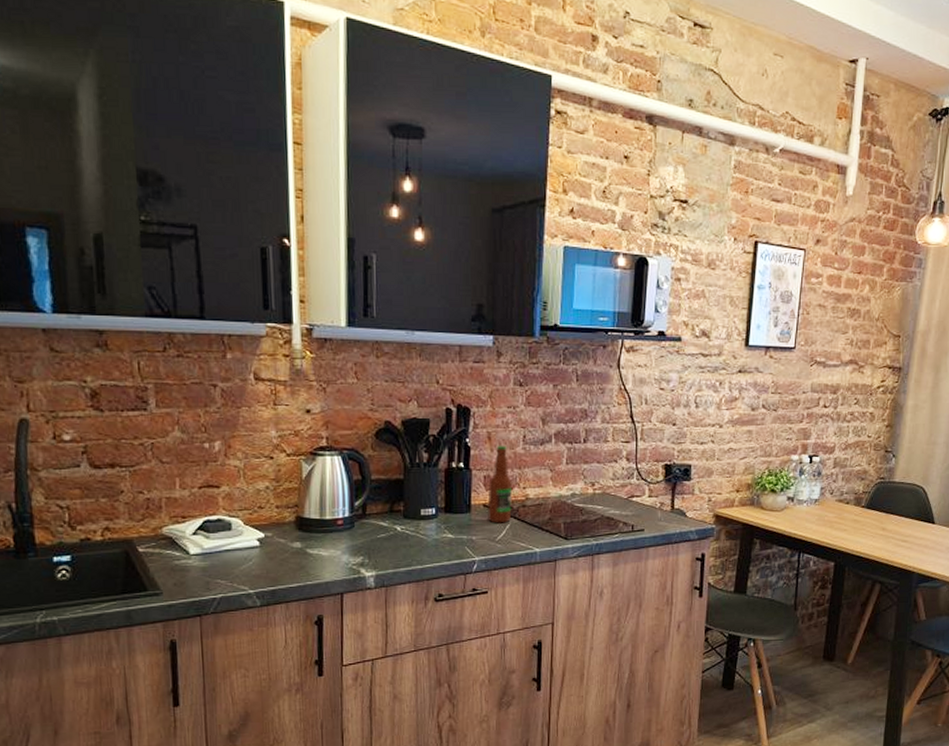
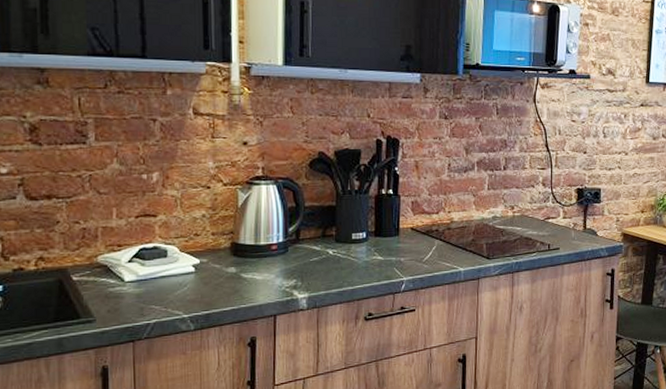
bottle: present [488,445,513,523] -> none [415,172,439,245]

